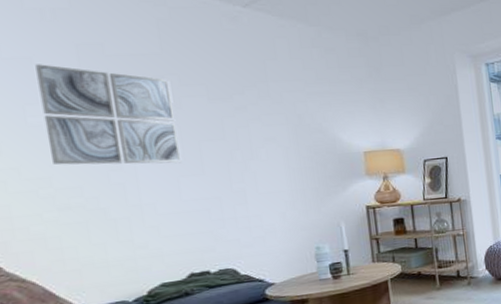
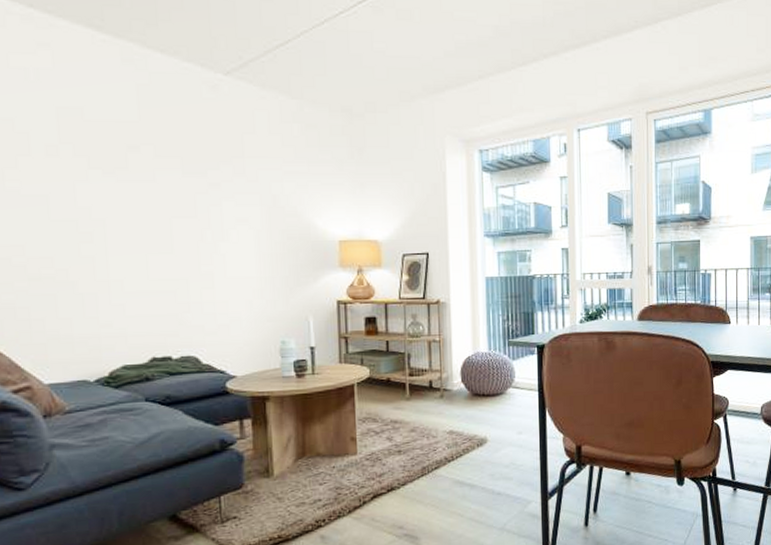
wall art: present [35,64,182,165] -> none [17,126,152,240]

